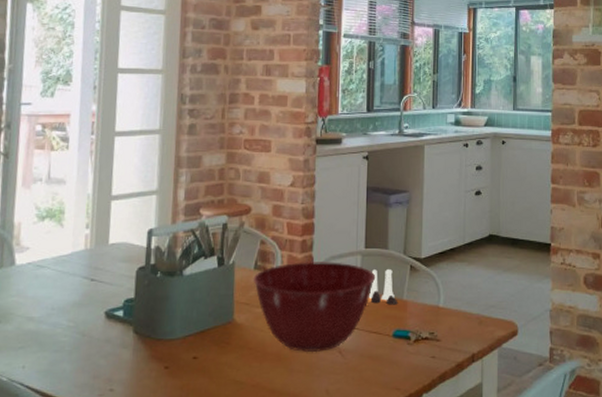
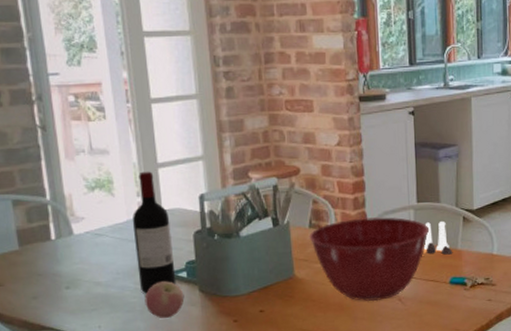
wine bottle: none [73,203,115,333] -> present [132,171,177,294]
apple: none [75,320,117,361] -> present [144,281,185,318]

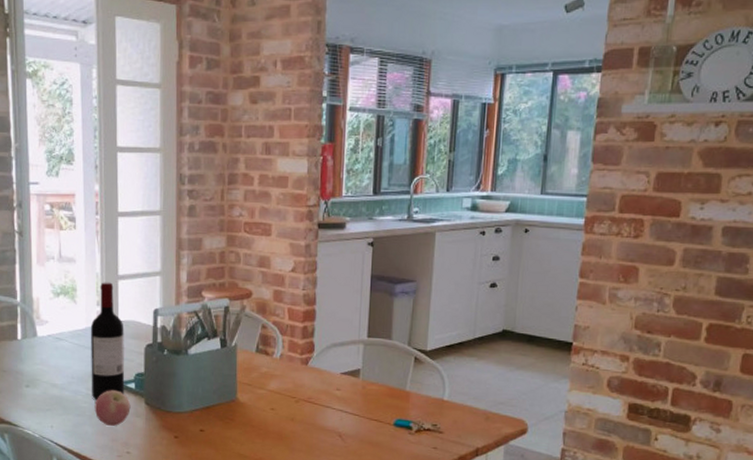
mixing bowl: present [309,216,430,302] -> none [254,347,378,435]
salt and pepper shaker set: present [423,222,453,255] -> none [369,359,401,395]

